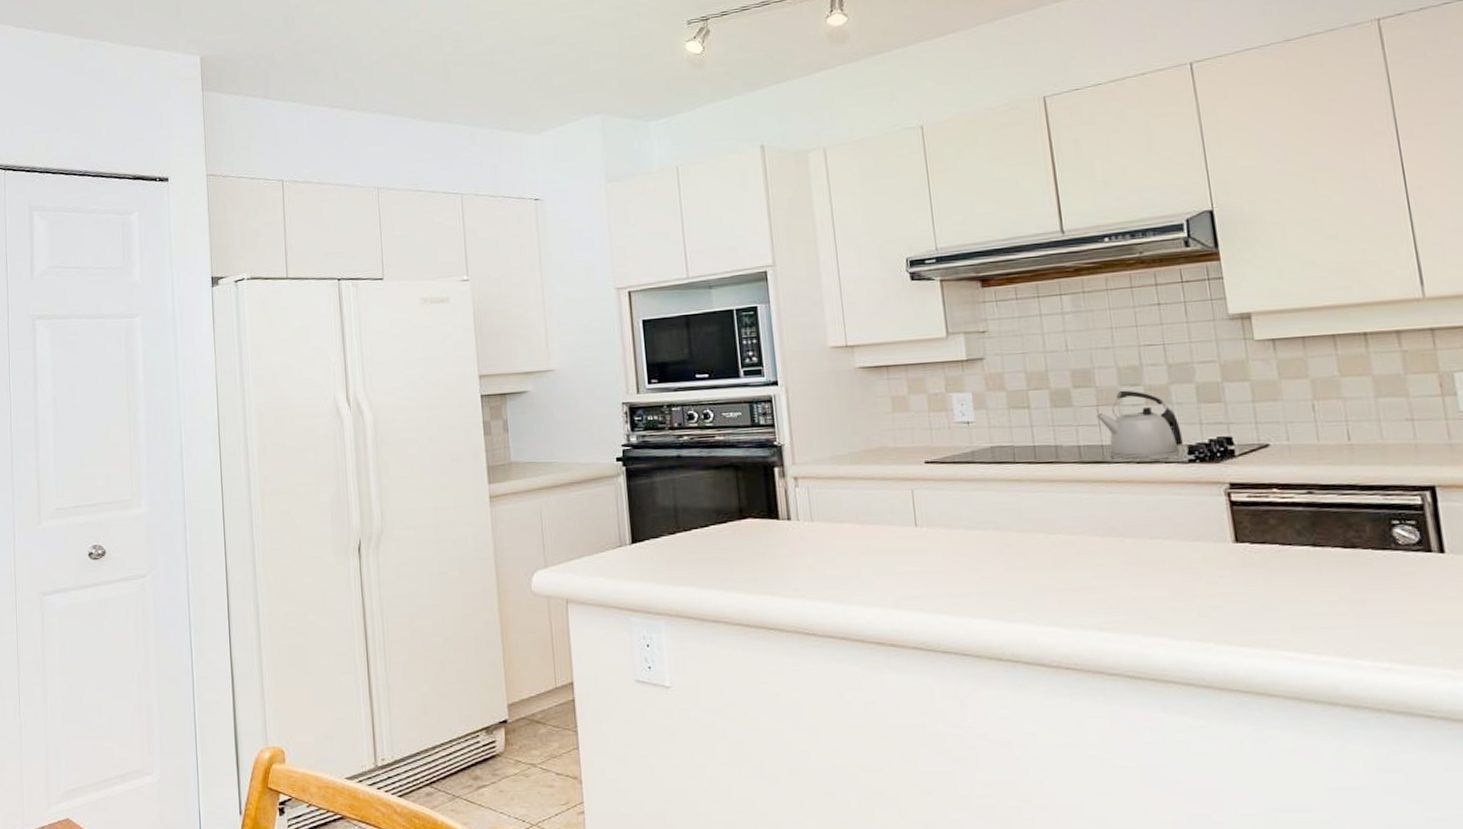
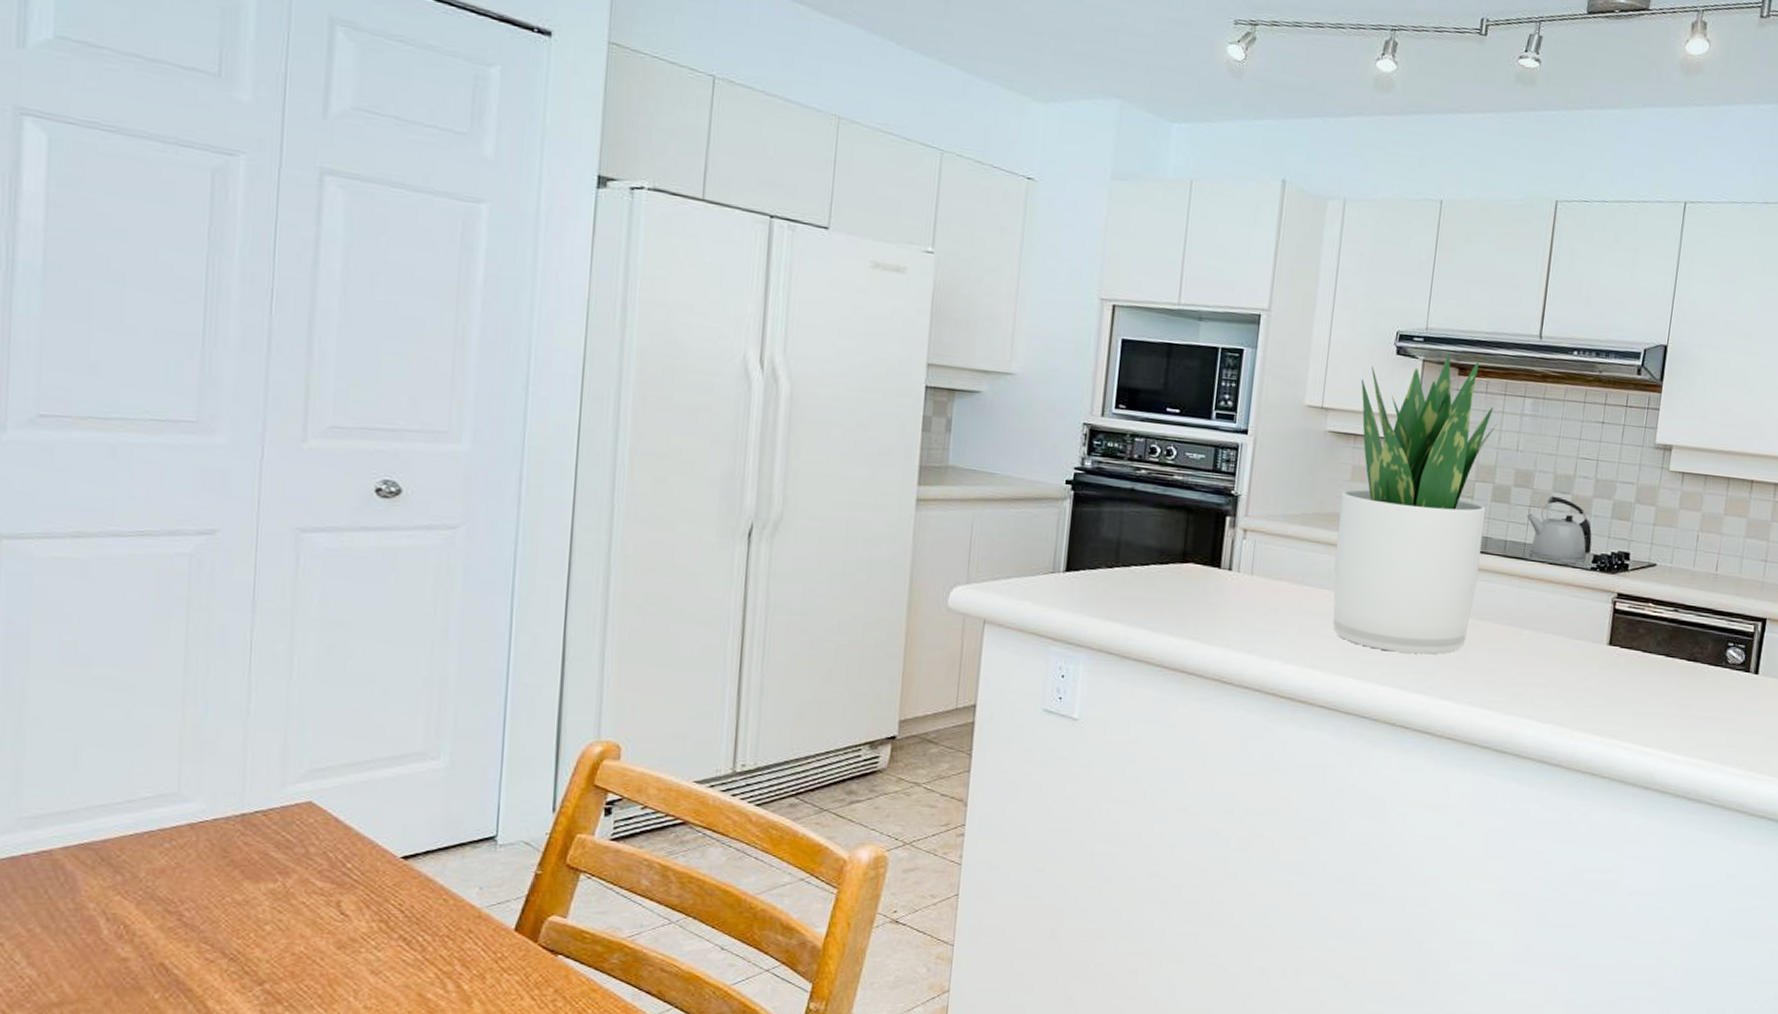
planter: none [880,269,1060,581] -> present [1332,354,1496,655]

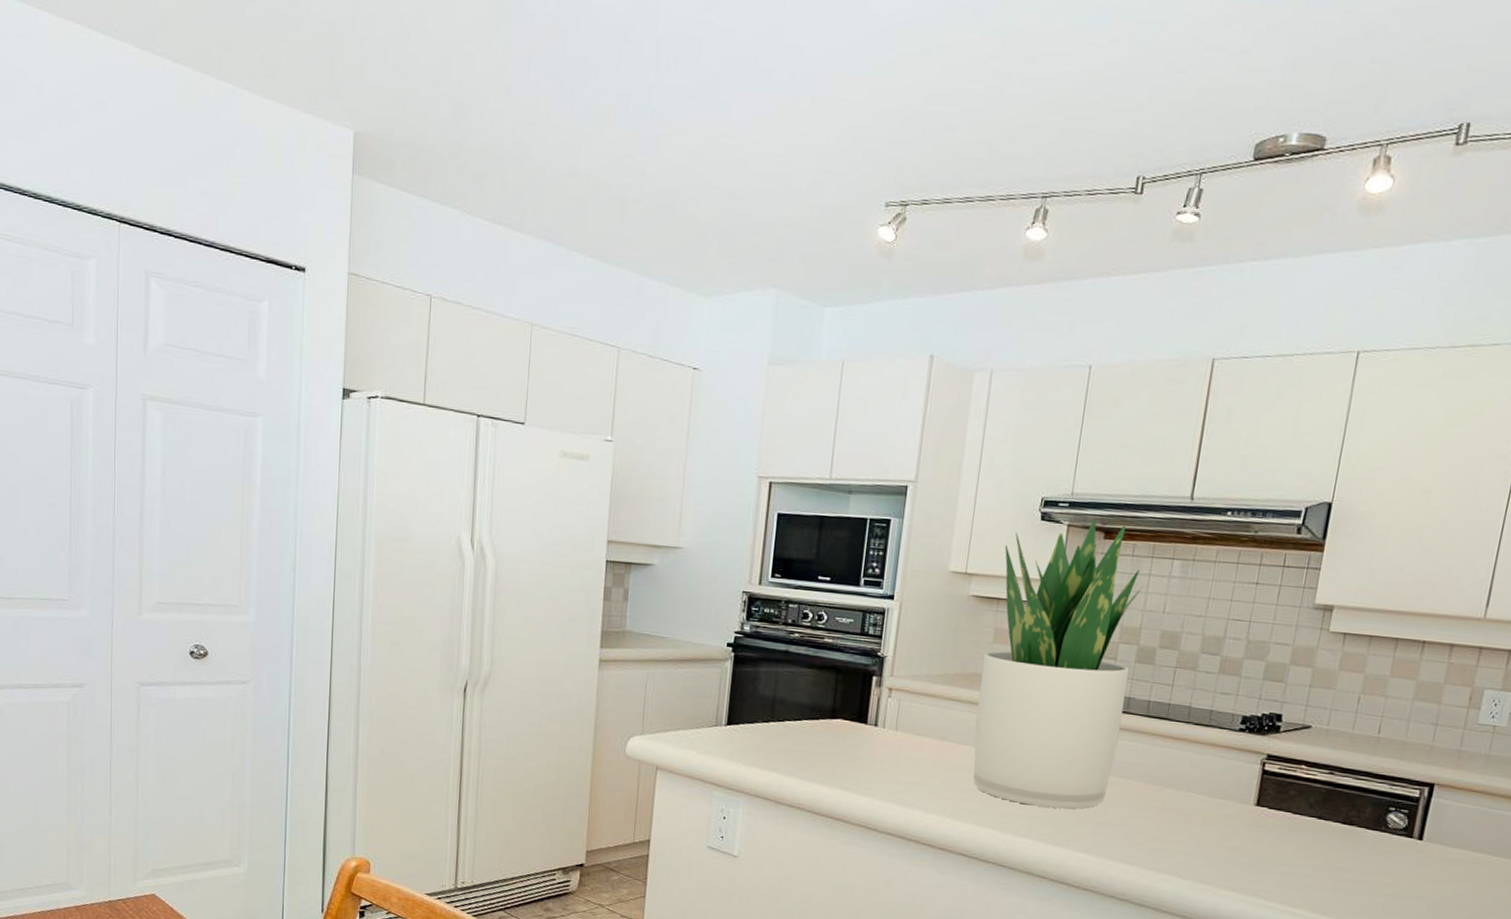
kettle: present [1527,496,1592,564] -> none [1172,657,1242,725]

